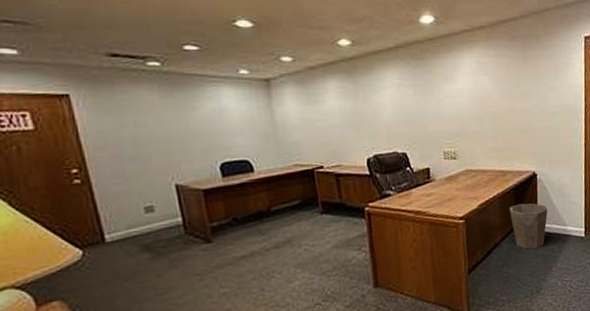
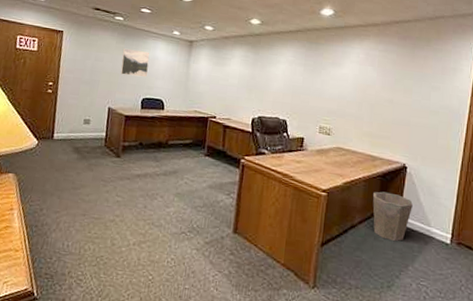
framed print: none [174,103,220,139] -> present [120,48,150,78]

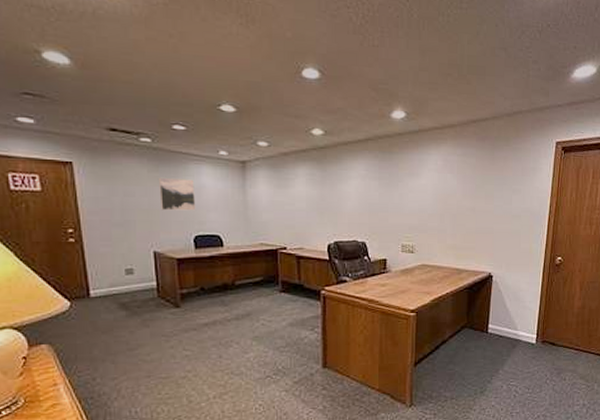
waste bin: present [373,191,413,242] -> none [462,303,500,350]

